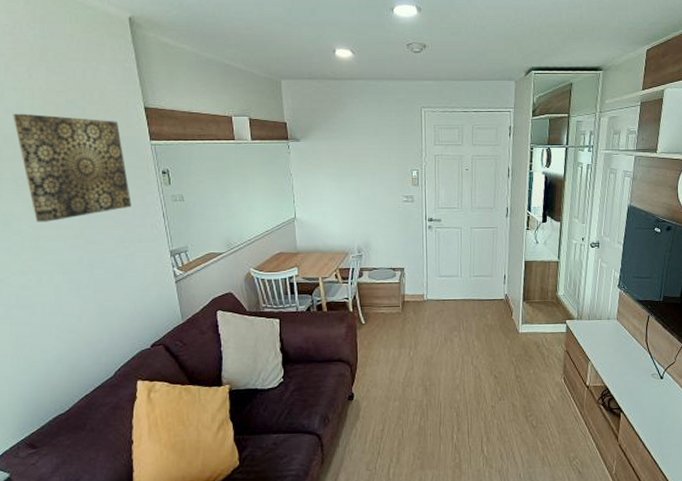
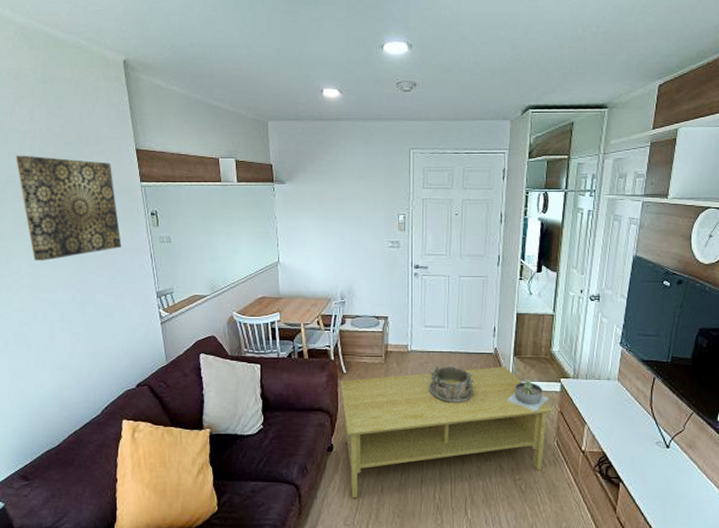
coffee table: none [359,311,559,443] -> present [340,367,552,498]
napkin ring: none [444,311,488,348] -> present [428,364,474,404]
succulent planter: none [518,322,555,353] -> present [507,379,548,412]

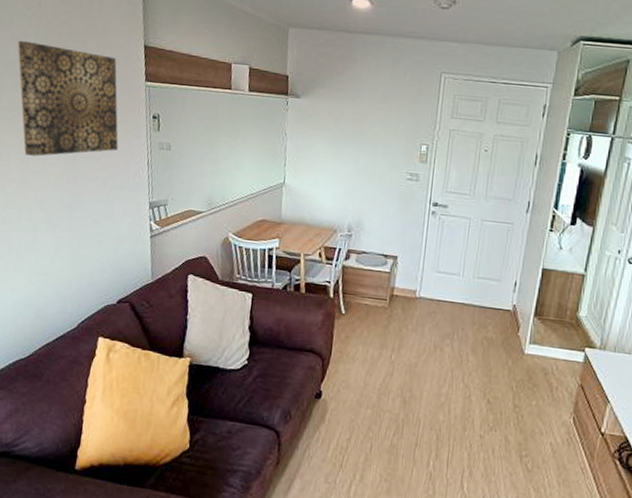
coffee table: present [340,367,552,498] -> none [335,321,572,454]
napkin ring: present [428,364,474,404] -> none [434,317,487,363]
succulent planter: present [507,379,548,412] -> none [521,344,569,383]

